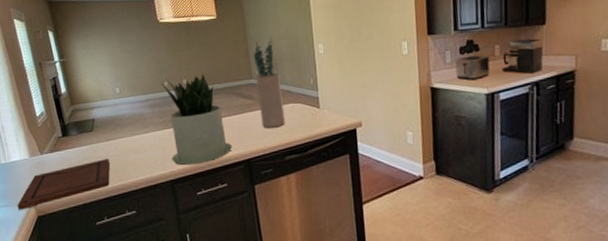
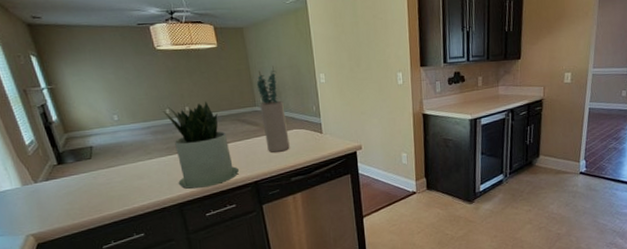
cutting board: present [17,159,110,210] -> none [12,185,114,239]
toaster: present [456,55,490,81] -> none [445,85,474,108]
coffee maker: present [502,38,544,74] -> none [484,71,518,102]

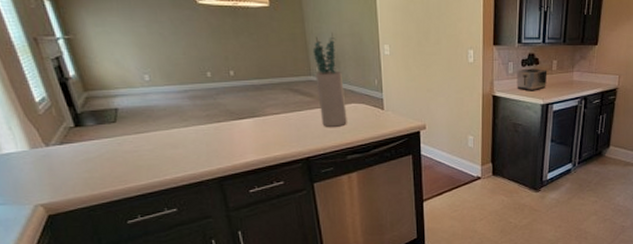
planter: present [162,101,239,190] -> none [203,65,289,163]
toaster: none [445,85,474,108] -> present [517,68,548,91]

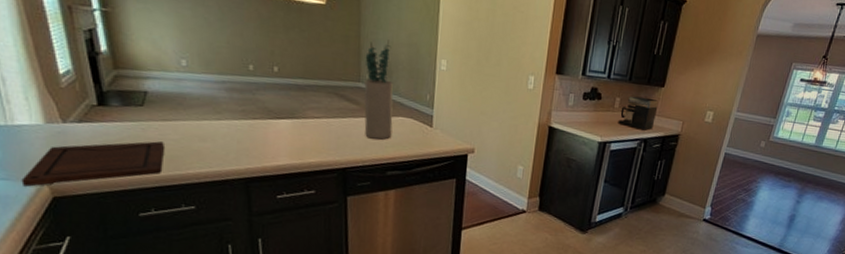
cutting board: none [17,153,142,209] -> present [21,141,164,187]
toaster: present [517,68,548,91] -> none [575,102,609,127]
coffee maker: none [557,57,594,88] -> present [618,95,659,131]

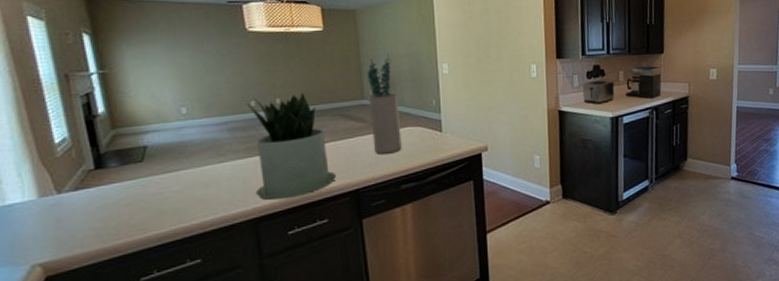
cutting board: present [21,141,164,187] -> none [11,195,166,271]
planter: none [244,63,326,166] -> present [246,92,336,201]
toaster: none [575,102,609,127] -> present [583,80,615,104]

